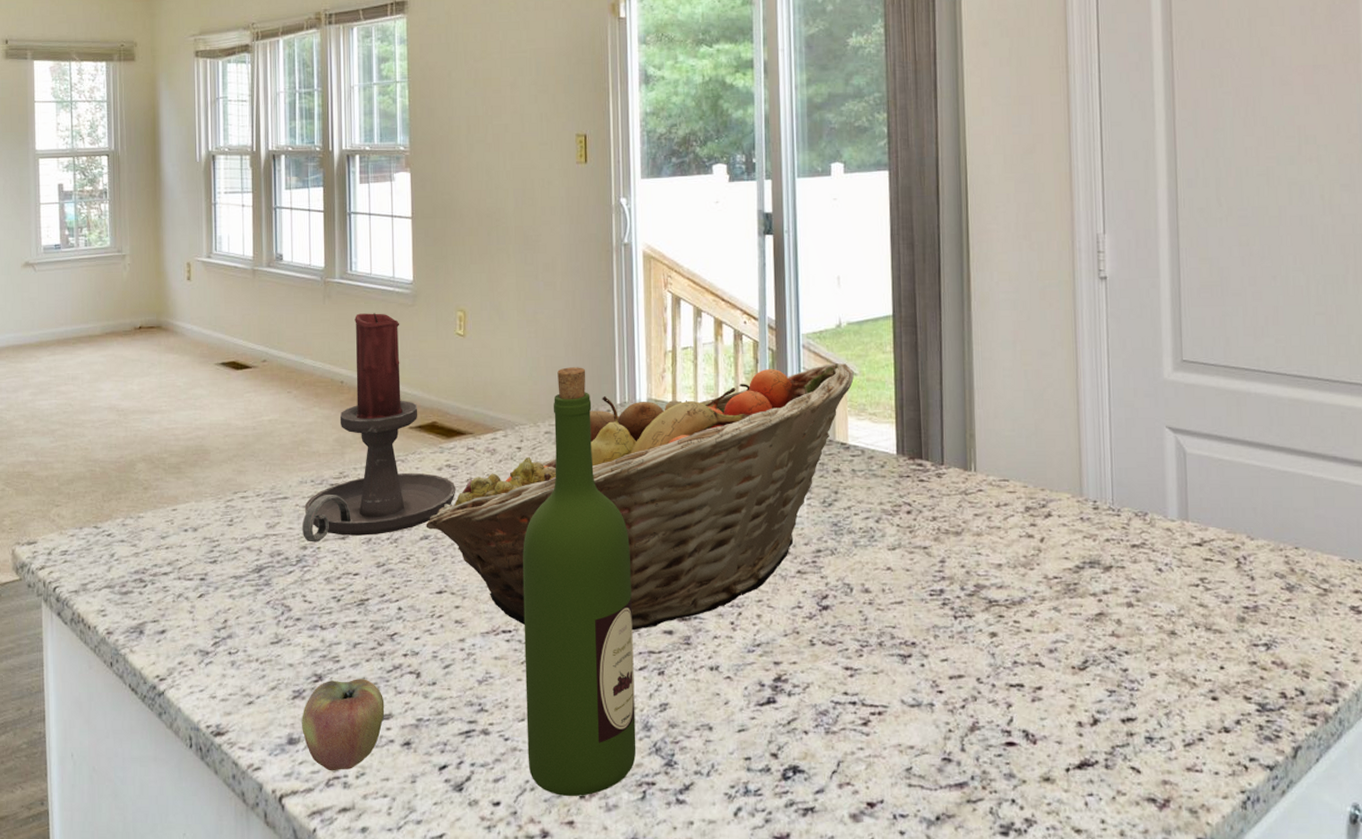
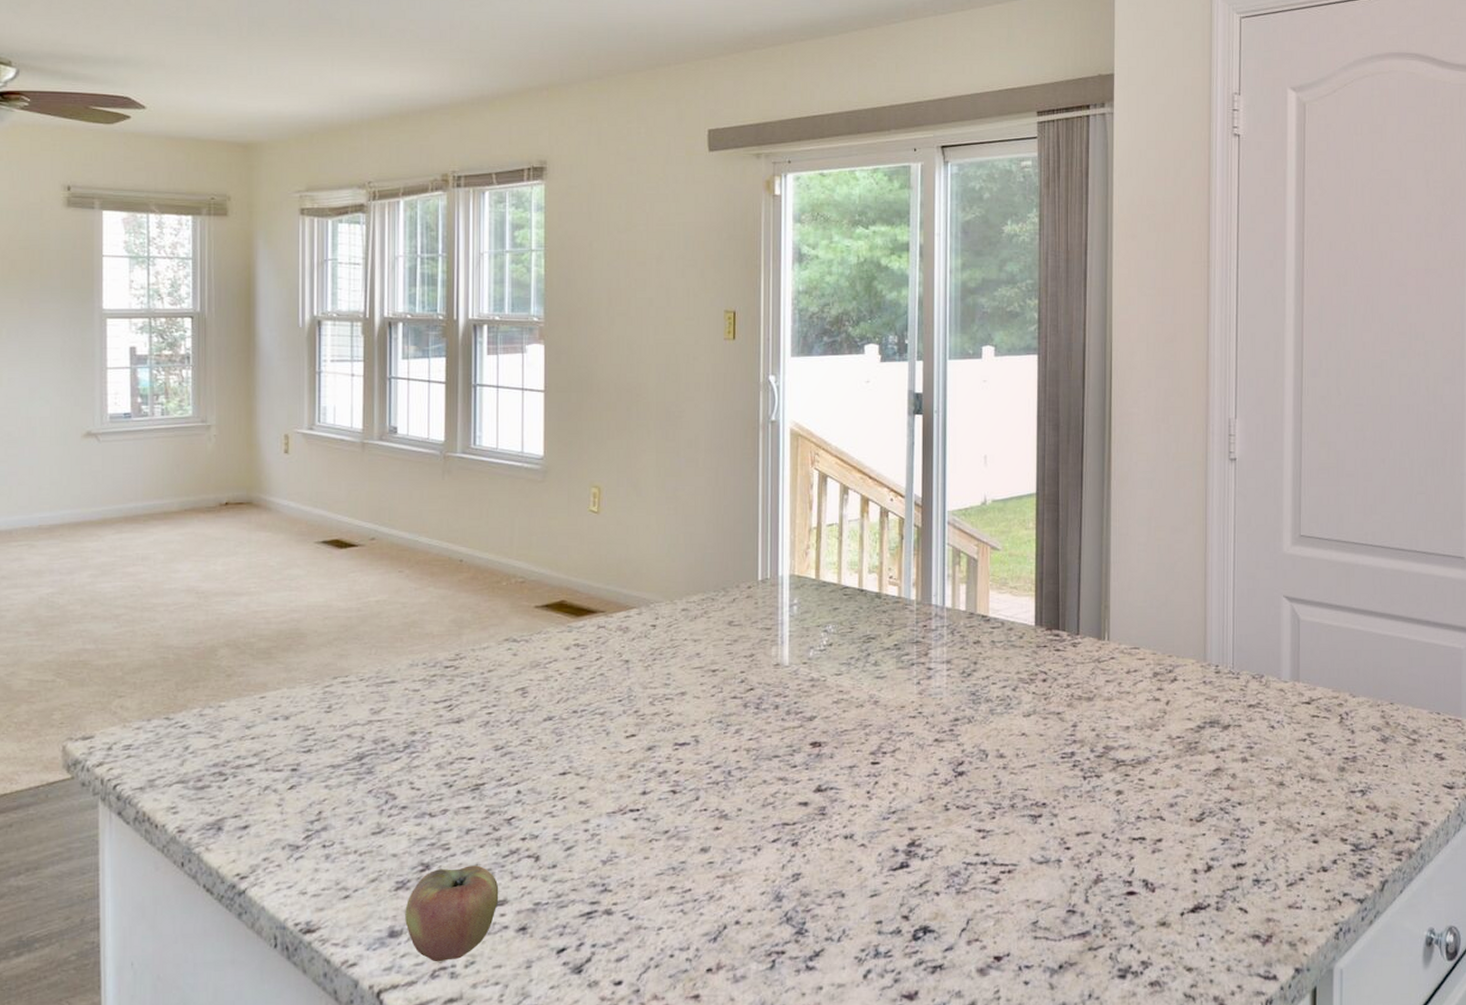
candle holder: present [301,313,456,543] -> none [411,489,585,727]
fruit basket: present [426,363,854,631] -> none [550,539,997,804]
wine bottle: present [522,367,636,796] -> none [653,544,767,971]

